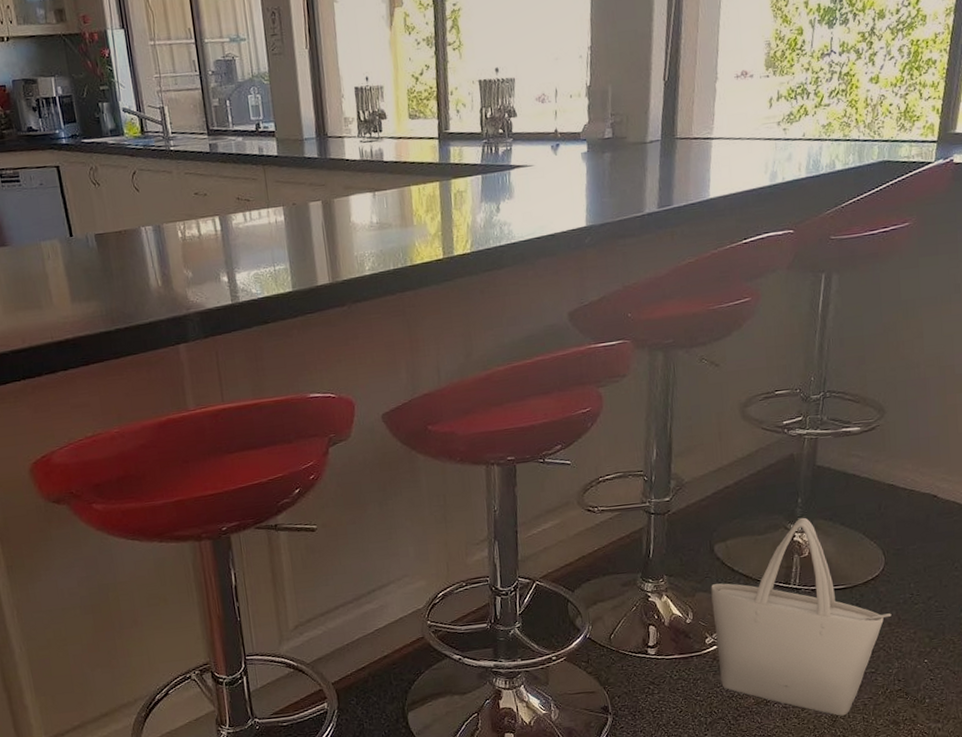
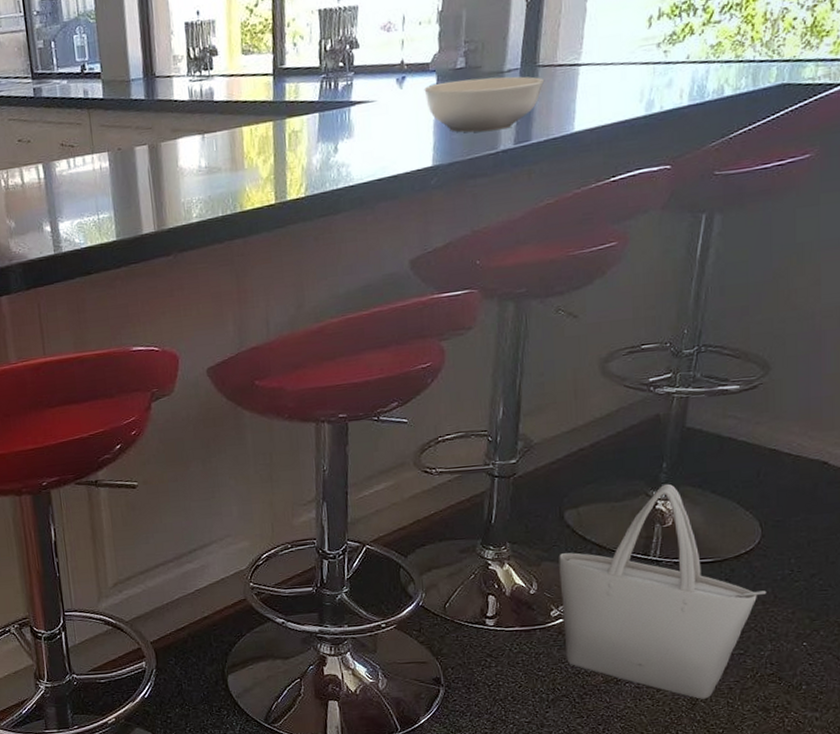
bowl: none [576,147,683,197] -> present [424,76,545,133]

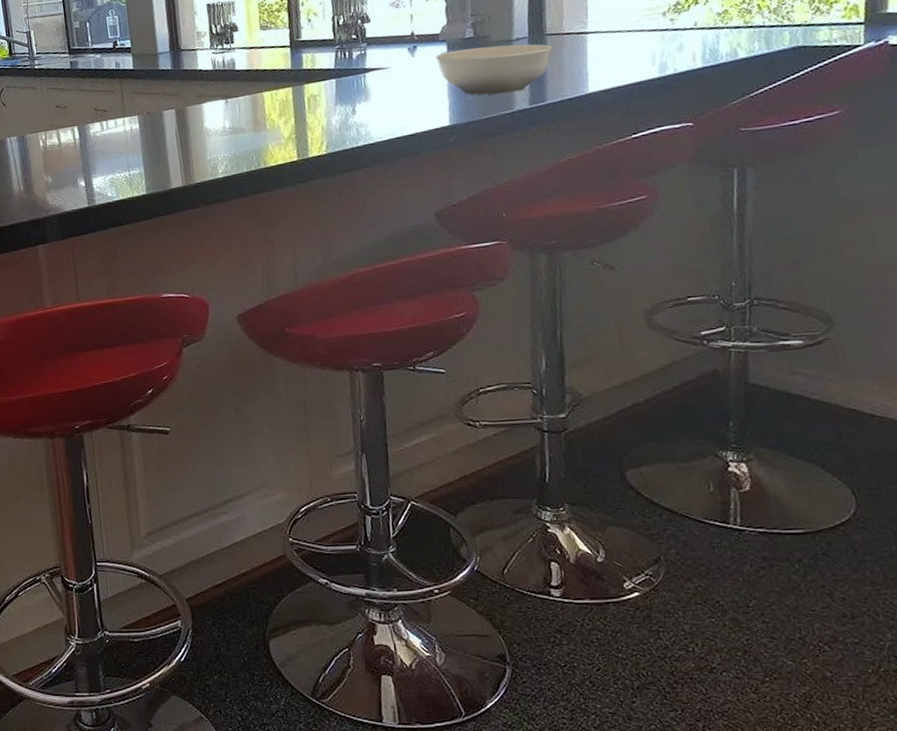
shopping bag: present [559,483,767,699] -> none [625,444,875,696]

